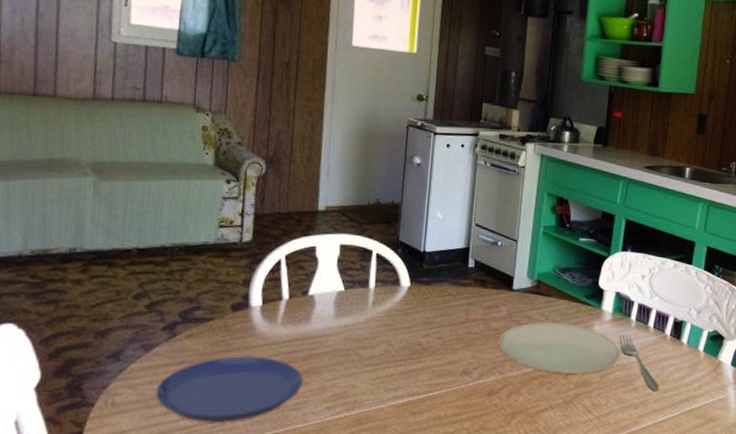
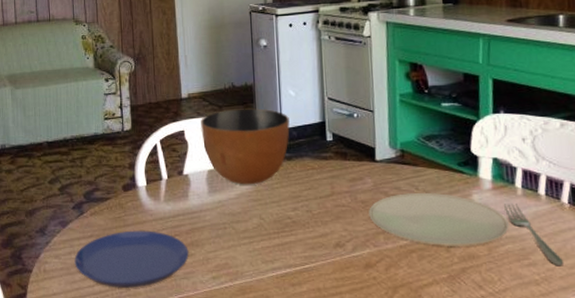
bowl: none [335,227,434,309] -> present [201,108,290,185]

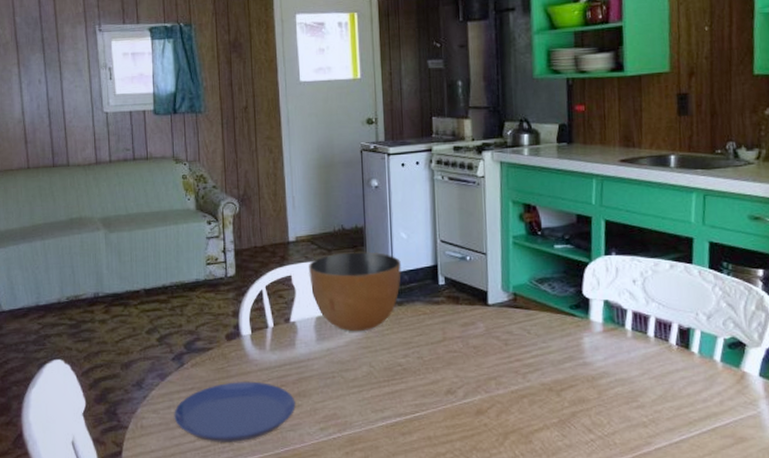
plate: present [369,193,509,246] -> none [480,337,619,390]
fork: present [503,204,563,265] -> none [613,346,670,407]

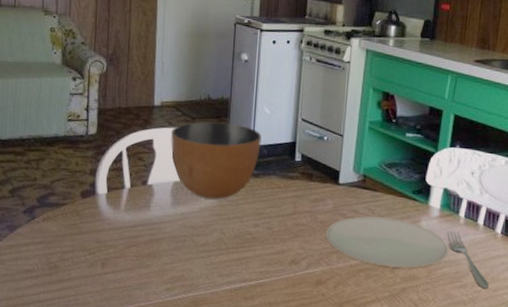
plate: present [174,381,296,443] -> none [20,238,145,297]
plate: none [480,337,619,390] -> present [326,216,449,268]
fork: none [613,346,670,407] -> present [446,231,489,288]

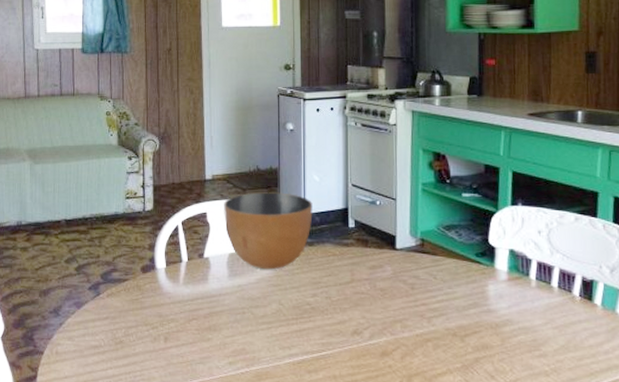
plate: present [326,216,449,268] -> none [387,282,522,336]
fork: present [446,231,489,288] -> none [517,295,572,357]

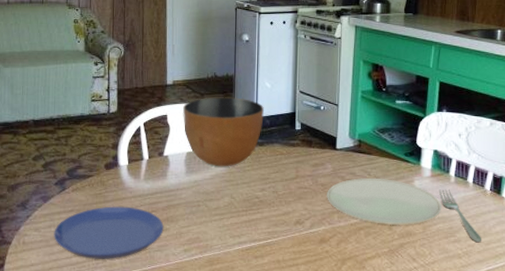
plate: none [88,313,206,373] -> present [54,206,164,260]
plate: none [387,282,522,336] -> present [327,178,442,225]
fork: none [517,295,572,357] -> present [438,189,481,242]

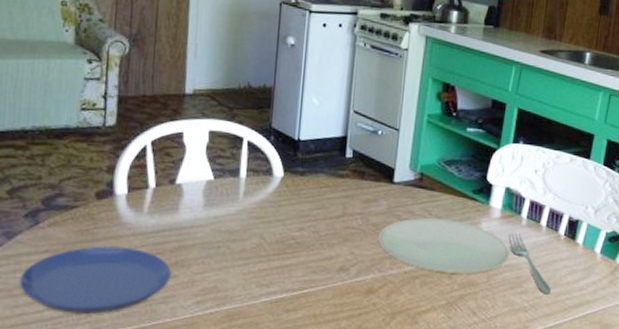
bowl: present [183,97,264,167] -> none [204,112,309,200]

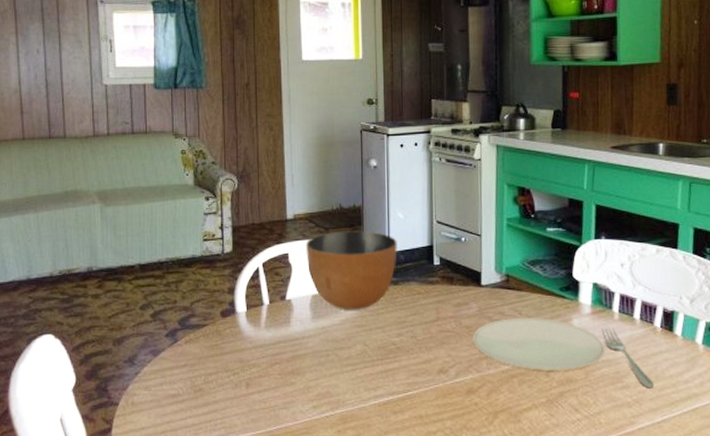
plate: present [19,246,171,315] -> none [166,359,289,421]
bowl: none [204,112,309,200] -> present [306,231,397,310]

